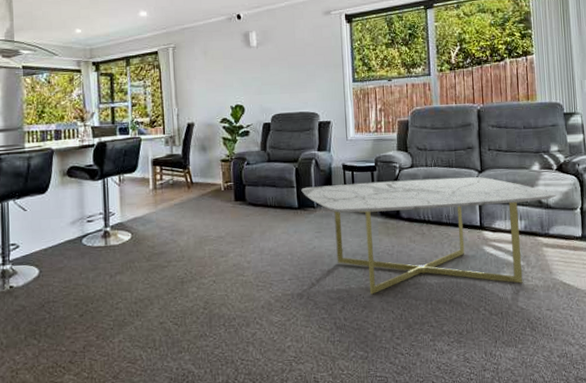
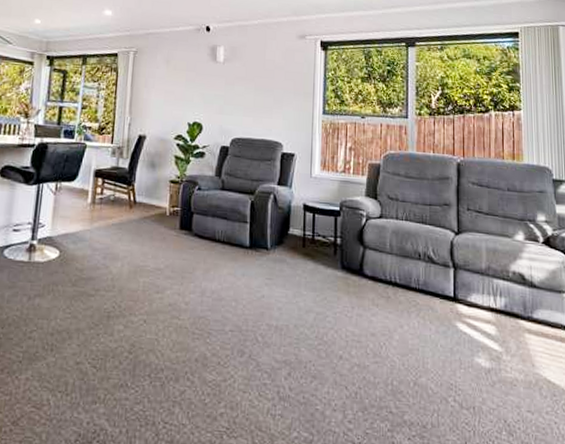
coffee table: present [301,177,557,295] -> none [255,224,543,374]

